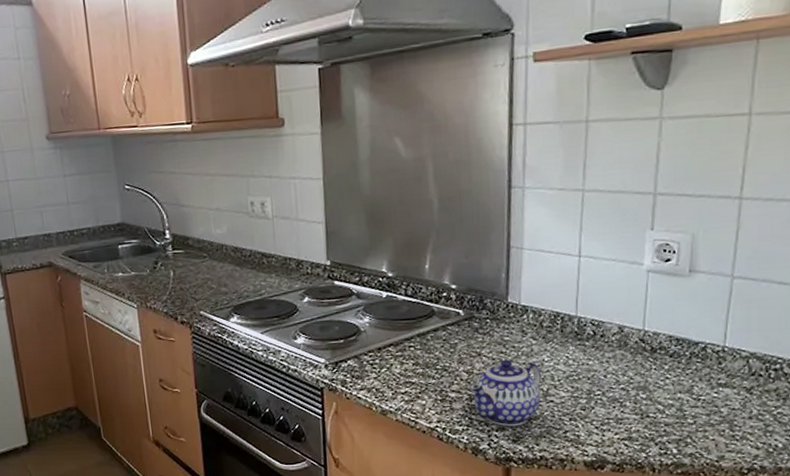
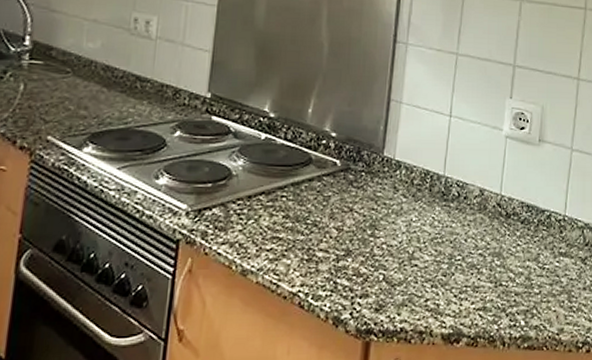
teapot: present [470,359,542,427] -> none [338,217,409,293]

